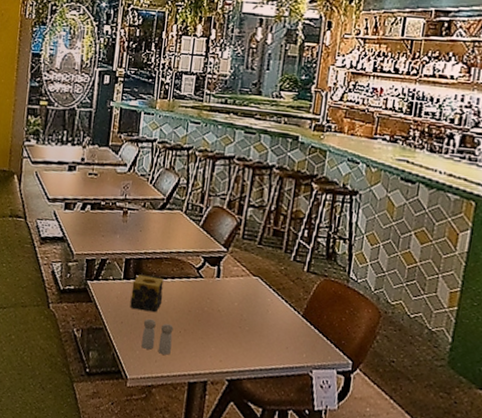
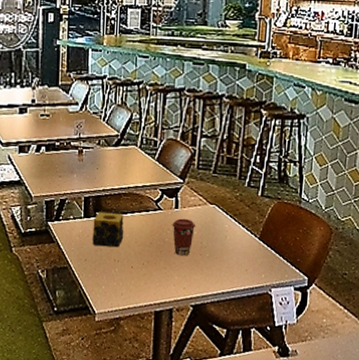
salt and pepper shaker: present [141,318,174,355] -> none [106,254,137,287]
coffee cup: none [212,288,237,328] -> present [172,218,196,256]

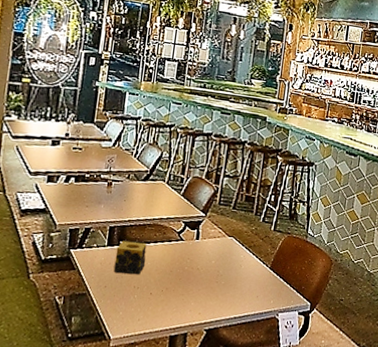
coffee cup: present [172,218,196,256] -> none [192,248,215,284]

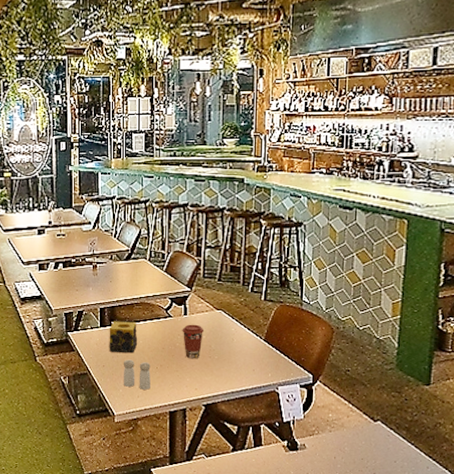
salt and pepper shaker: none [125,281,156,313] -> present [123,359,151,390]
coffee cup: none [192,248,215,284] -> present [182,324,205,359]

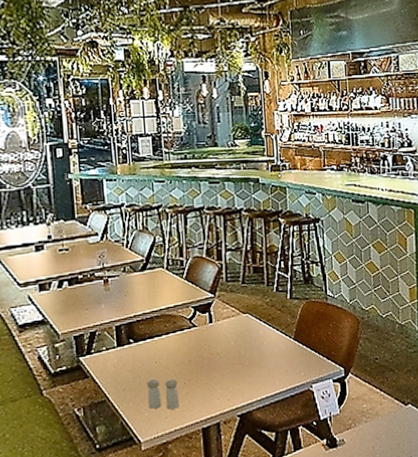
candle: present [109,321,138,354] -> none [127,336,162,373]
coffee cup: present [182,324,205,359] -> none [208,331,232,369]

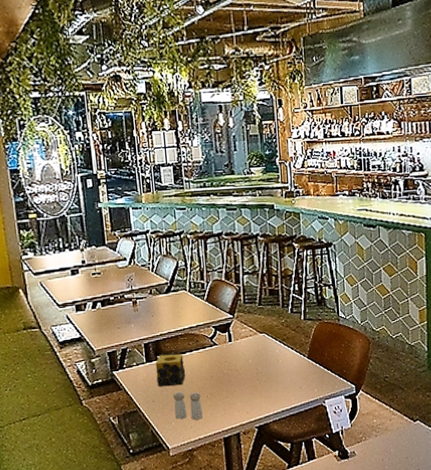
candle: none [127,336,162,373] -> present [155,353,186,387]

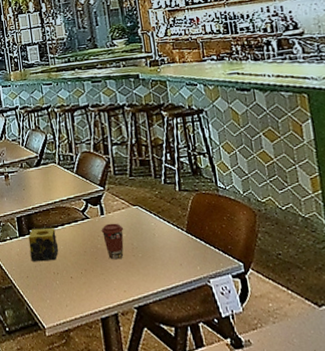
salt and pepper shaker: present [172,391,203,420] -> none [46,267,78,298]
coffee cup: none [228,349,250,384] -> present [101,223,124,260]

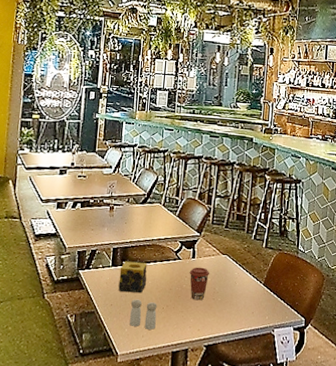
salt and pepper shaker: none [46,267,78,298] -> present [130,299,157,330]

